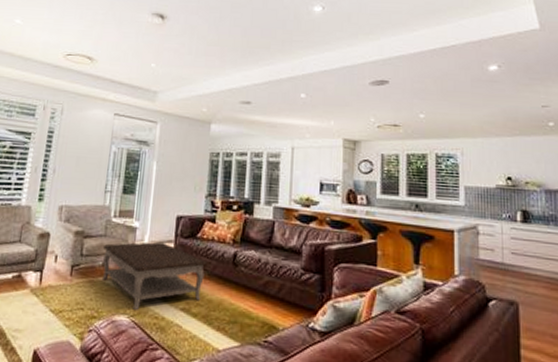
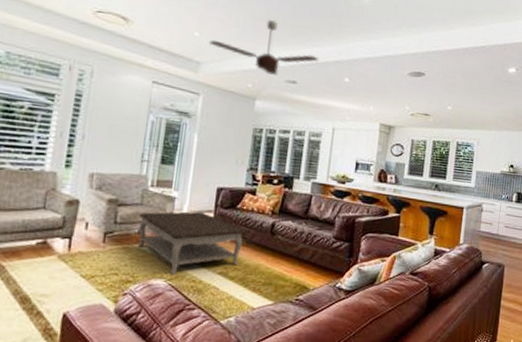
ceiling fan: none [164,44,273,97] -> present [208,20,320,75]

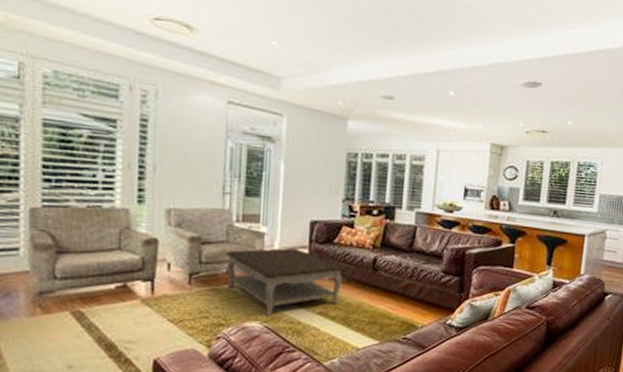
ceiling fan: present [208,20,320,75] -> none [289,24,419,90]

